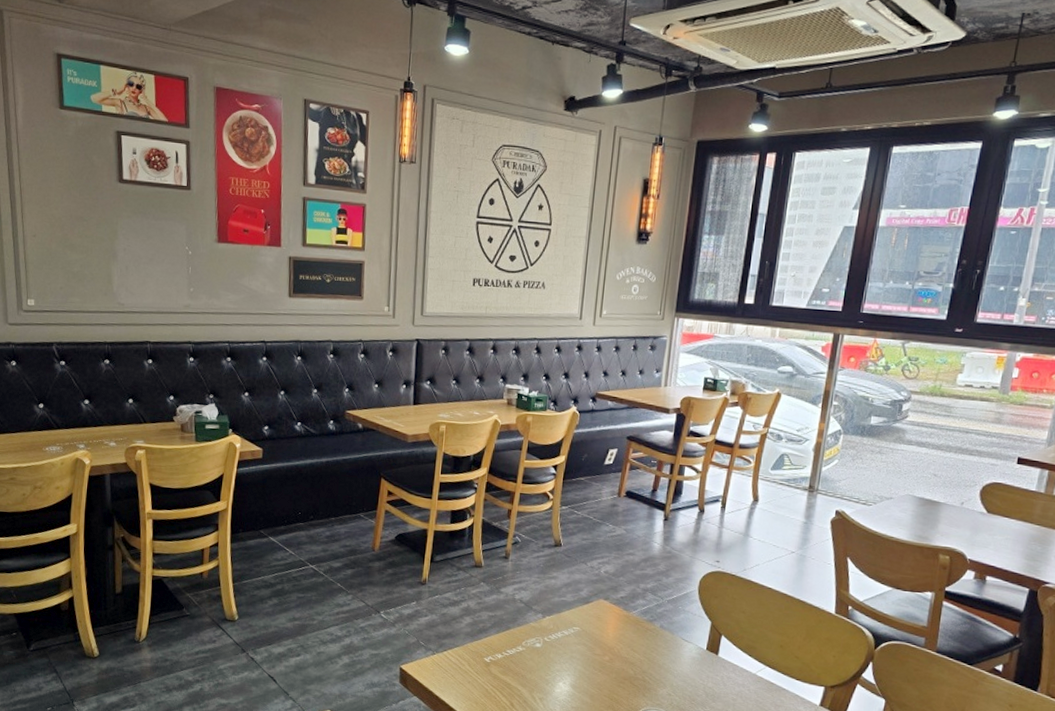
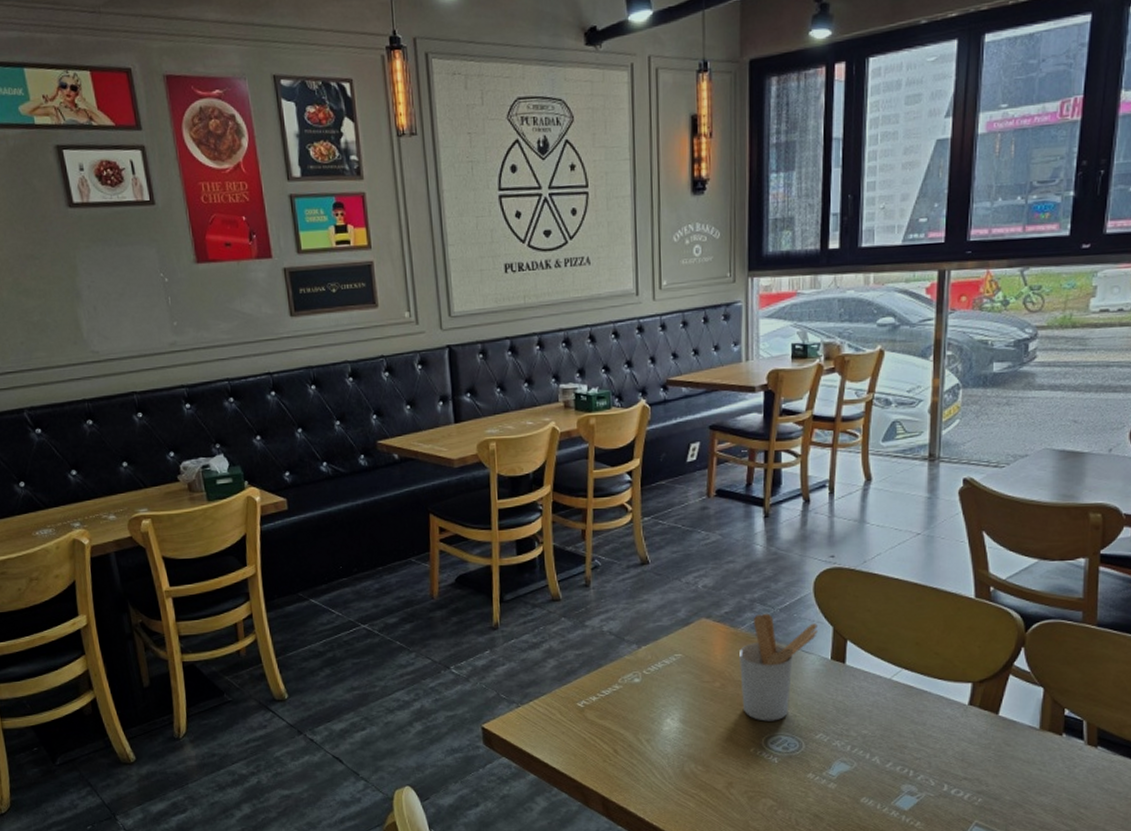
utensil holder: none [625,602,698,697] -> present [739,613,818,721]

